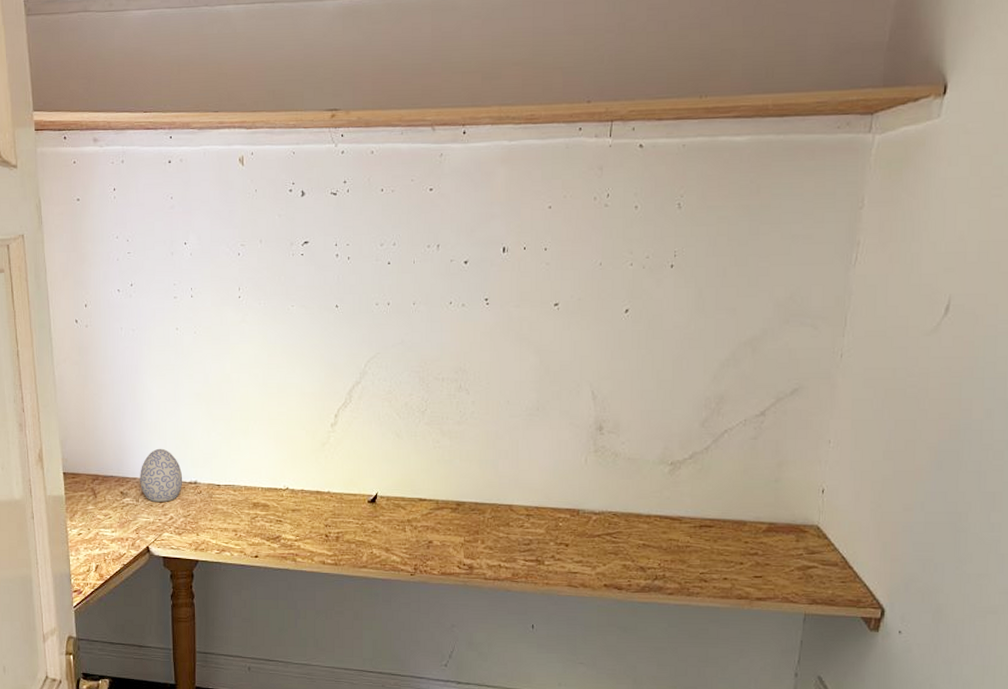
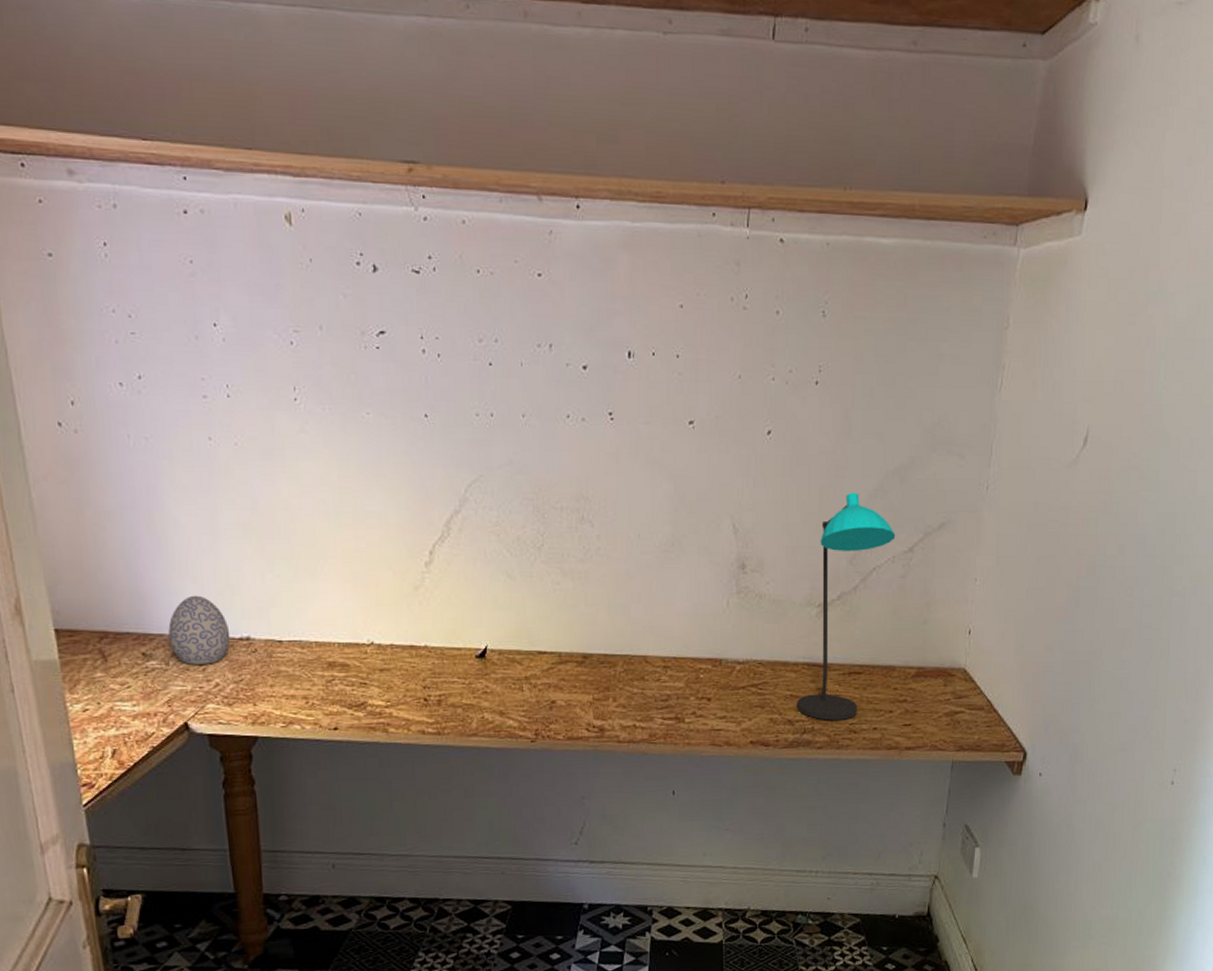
desk lamp: none [648,362,748,569] -> present [796,492,896,720]

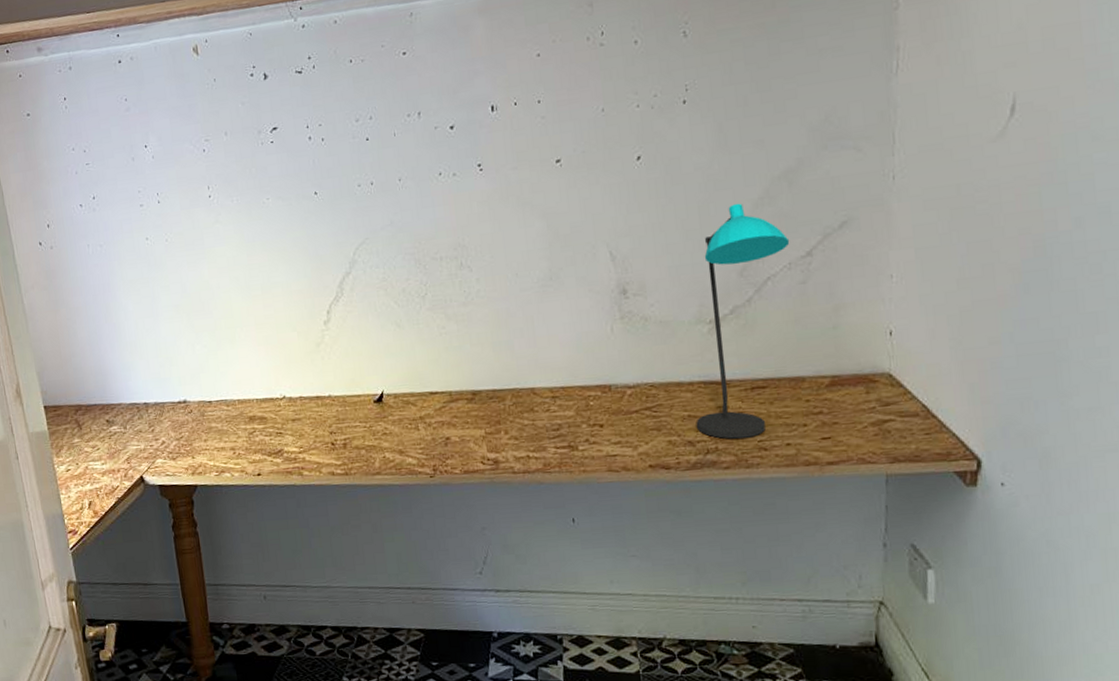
decorative egg: present [168,595,231,665] -> none [124,368,172,427]

